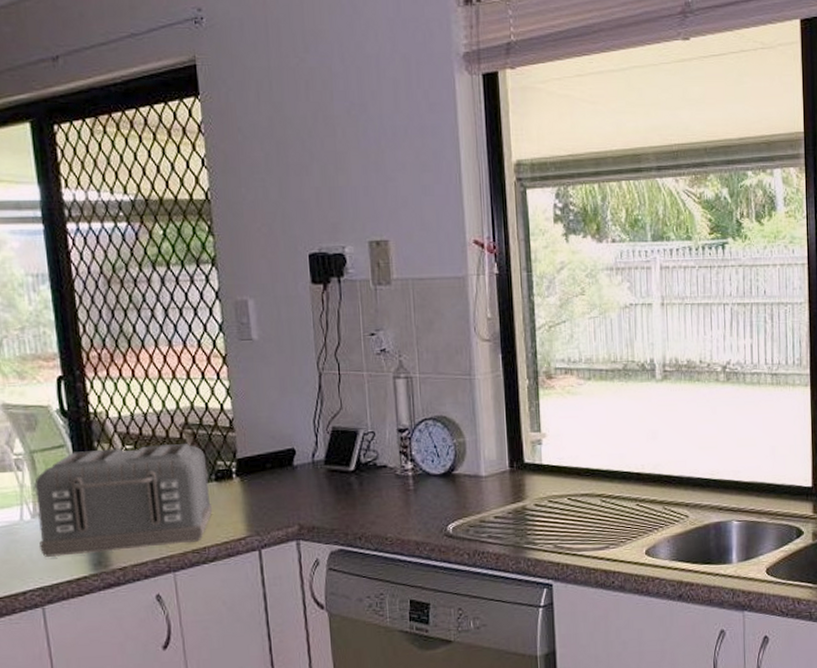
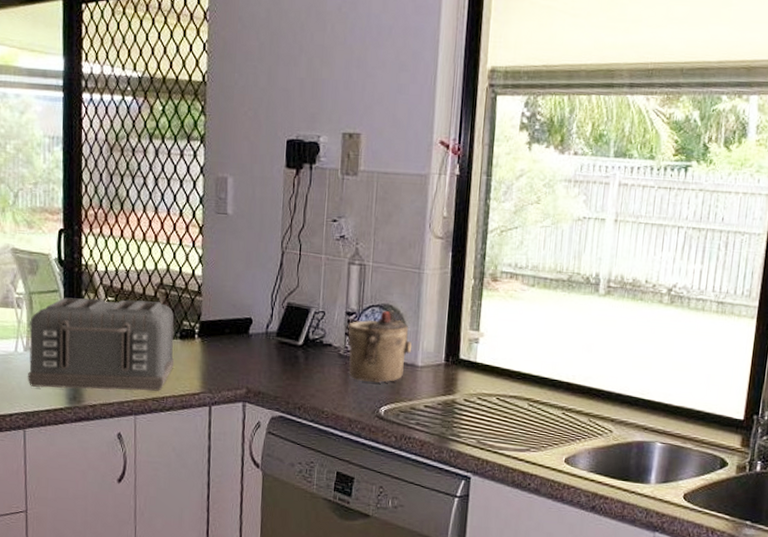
teapot: none [402,421,472,500] -> present [348,310,412,383]

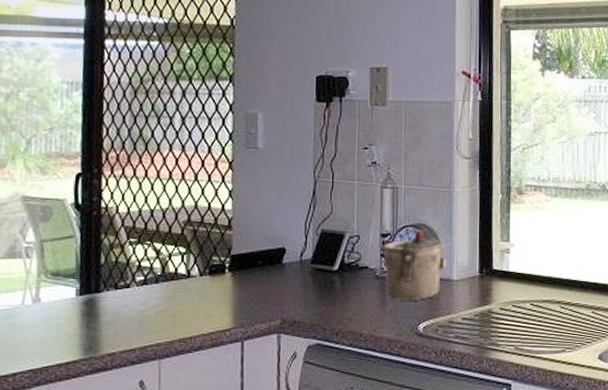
toaster: present [28,297,175,391] -> none [36,238,203,340]

